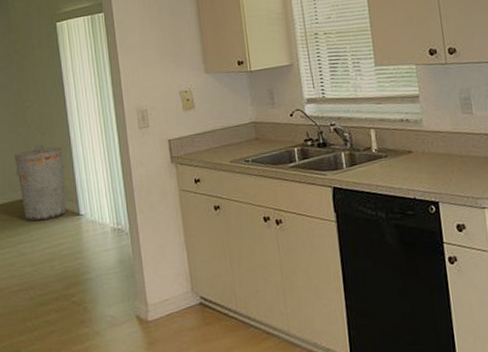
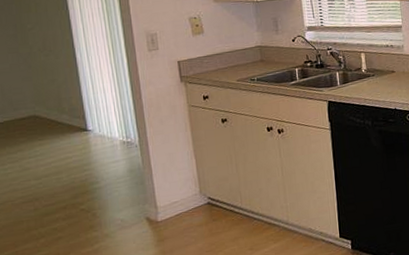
trash can: present [14,144,66,222] -> none [14,65,72,138]

